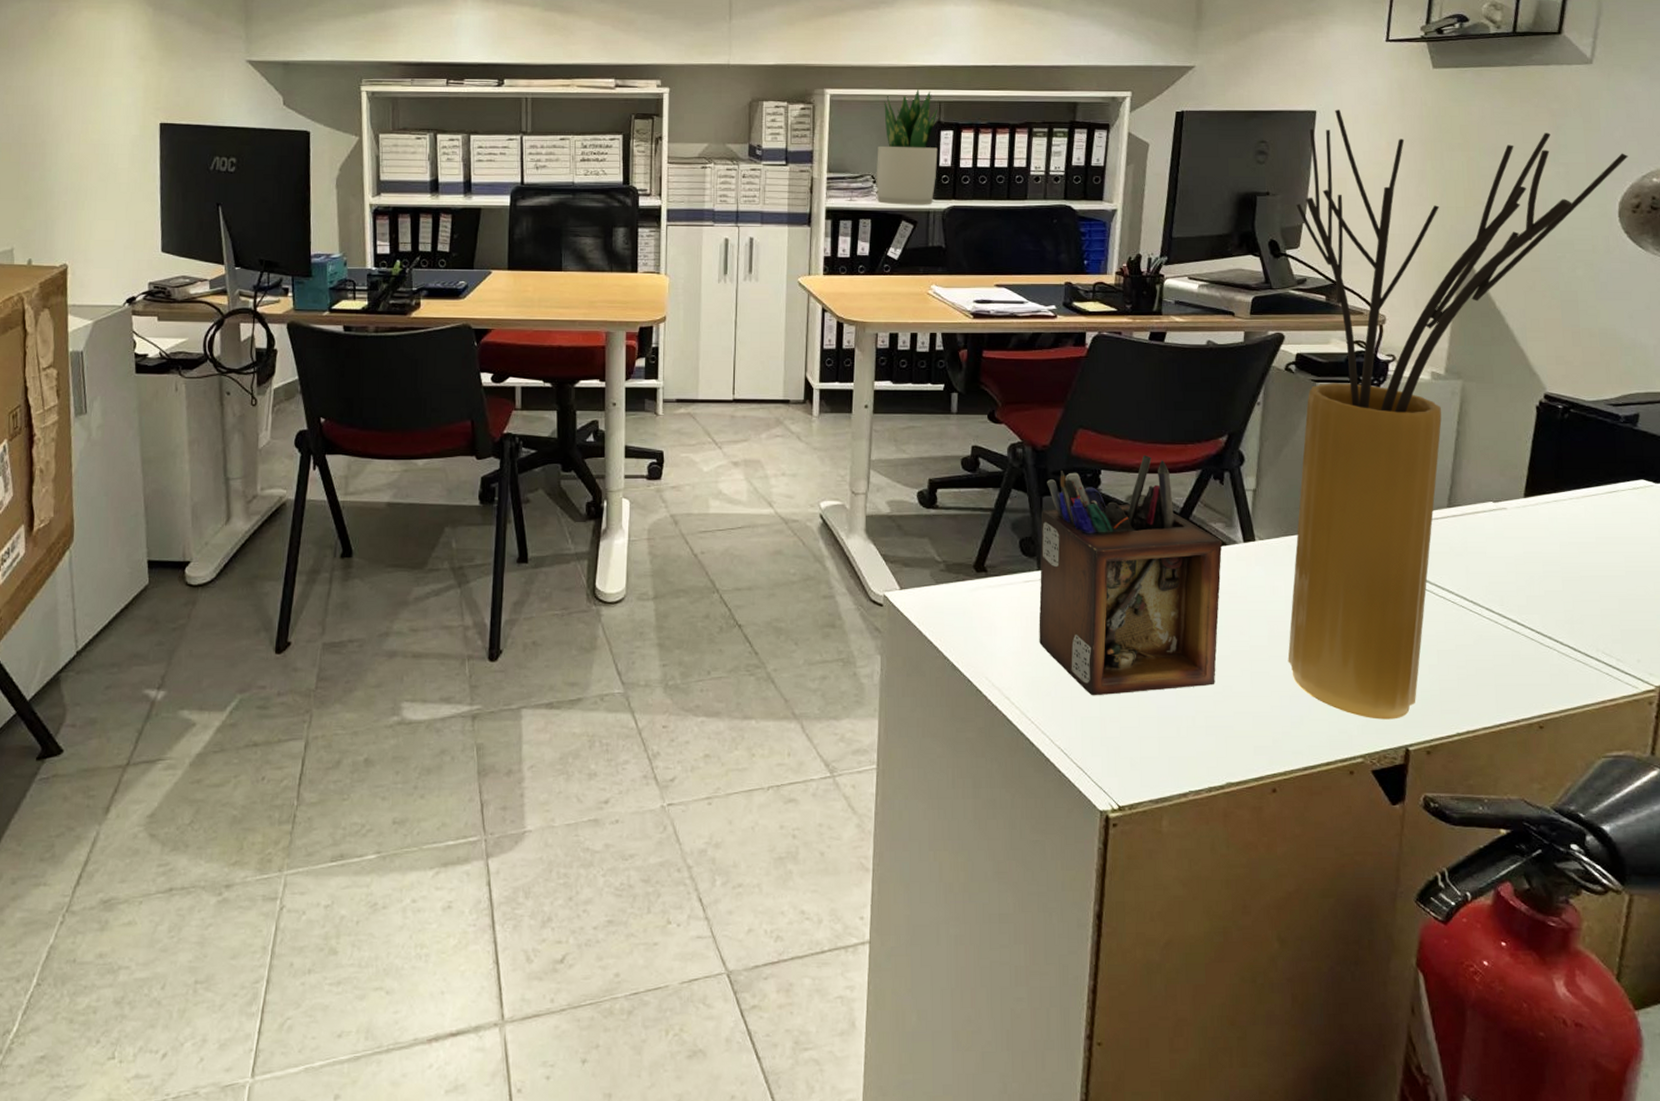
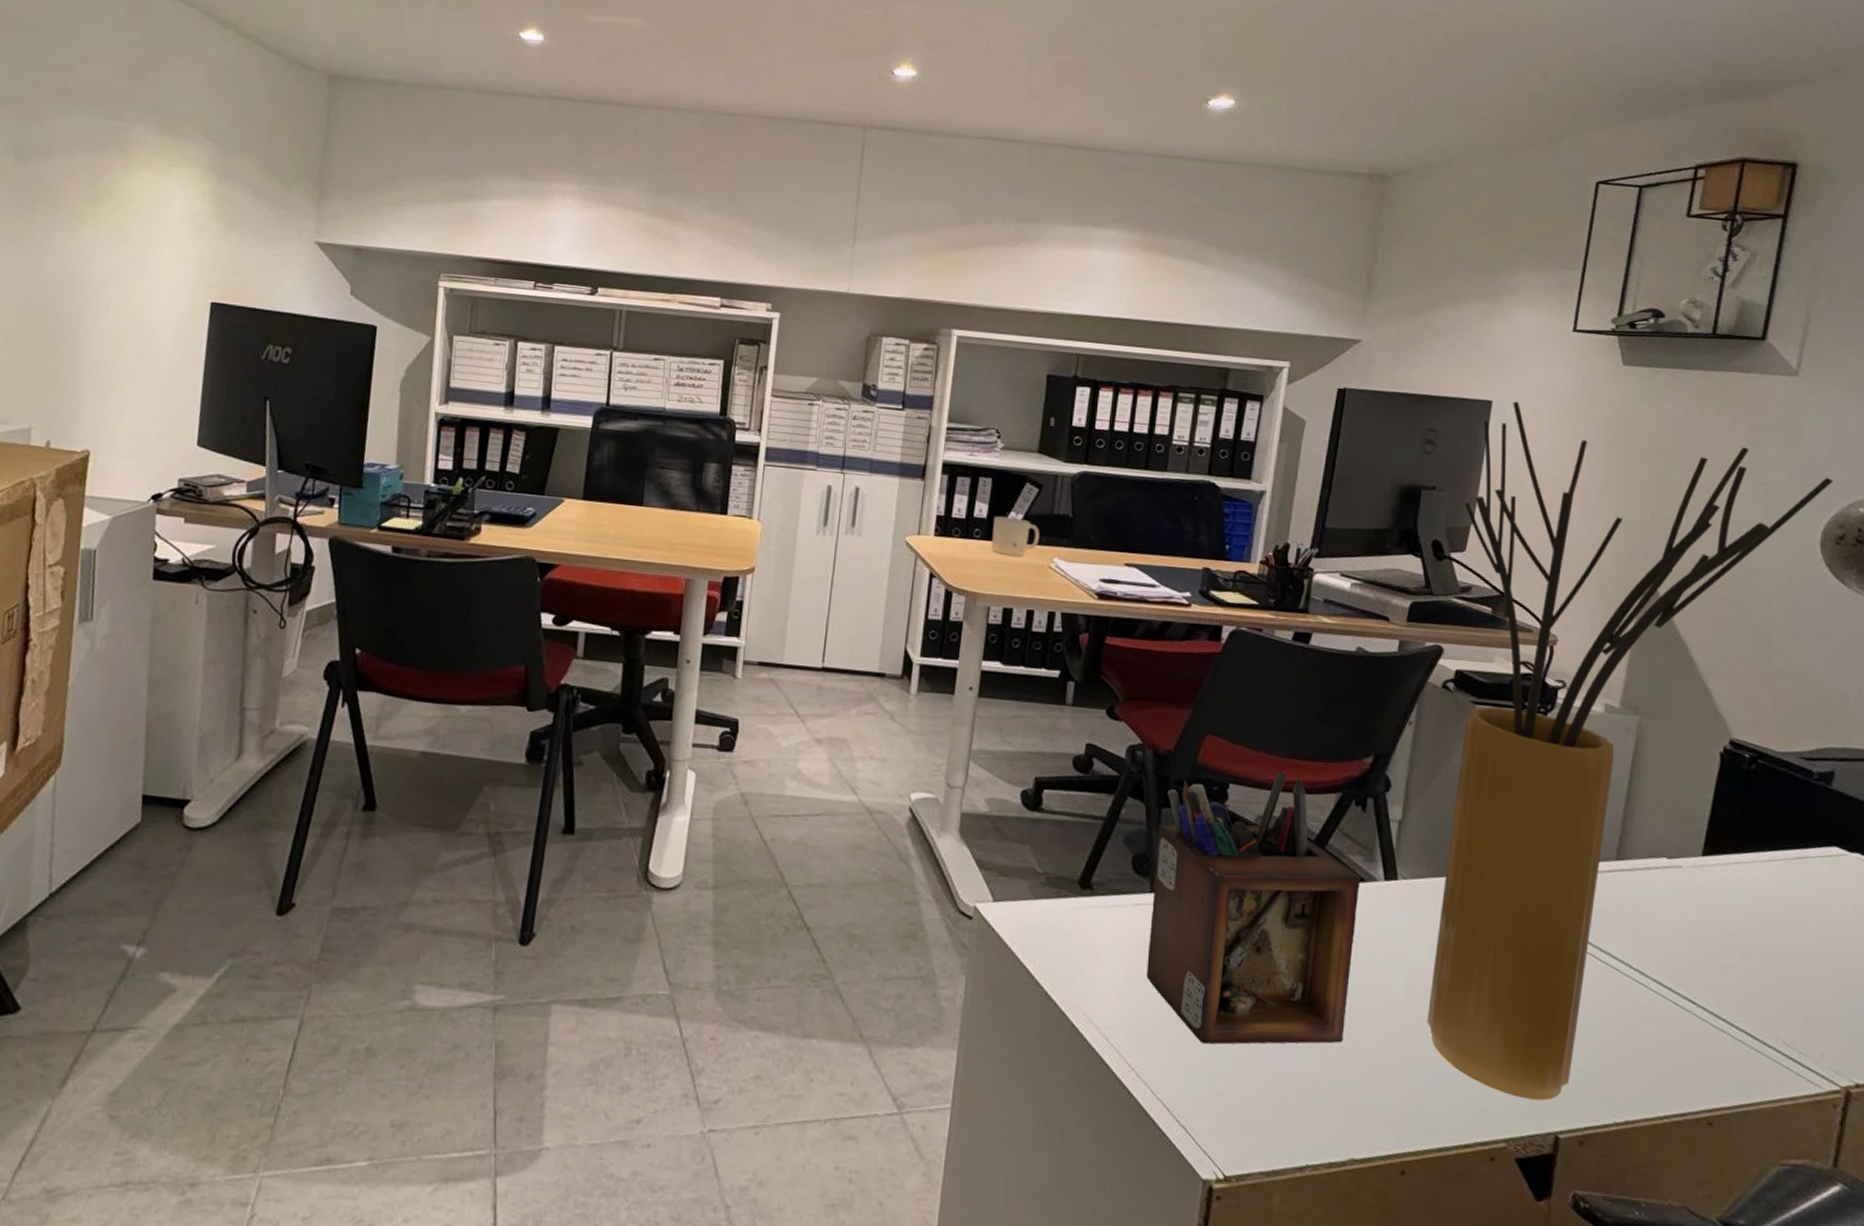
mug: none [874,252,918,287] -> present [991,516,1040,558]
planter: present [877,88,939,205] -> none [1000,338,1076,468]

